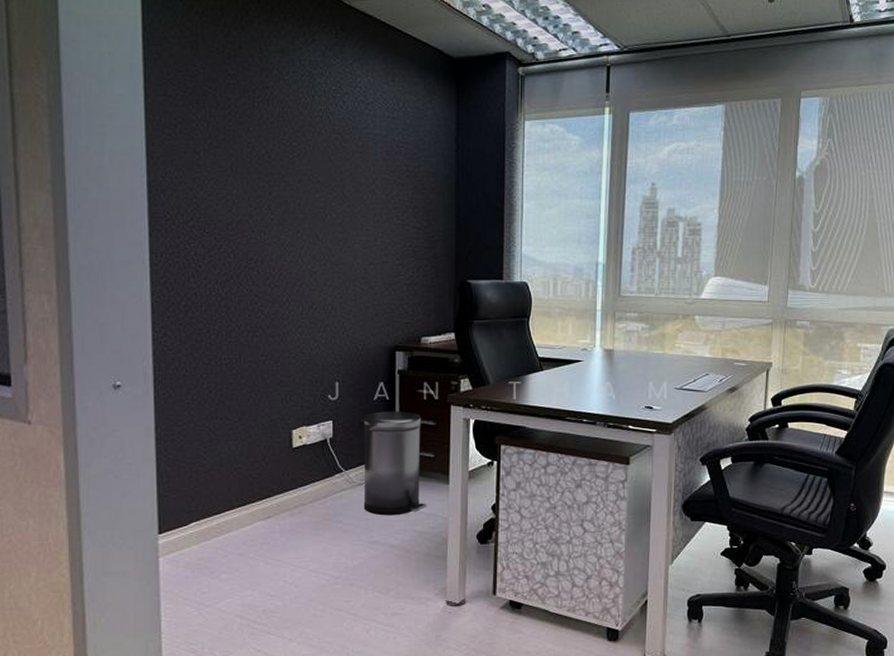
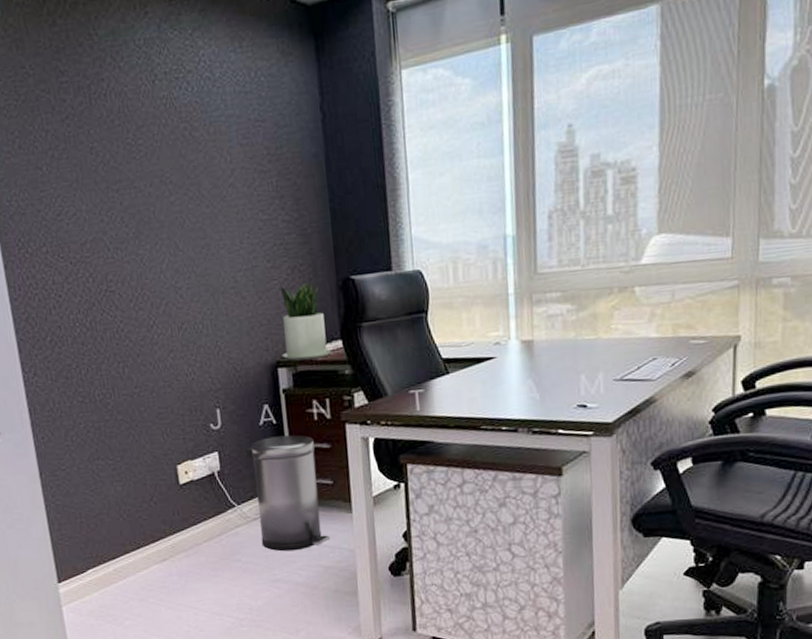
planter: none [400,281,445,347] -> present [280,282,332,361]

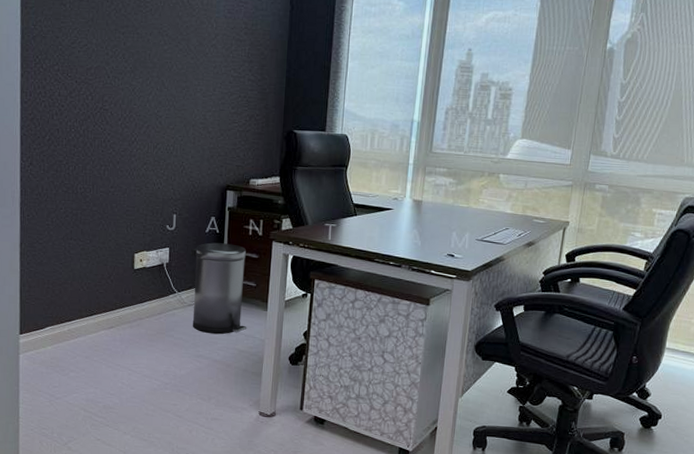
planter: present [280,282,332,361] -> none [231,128,271,188]

